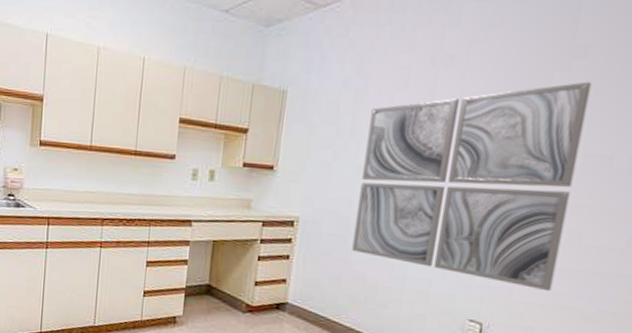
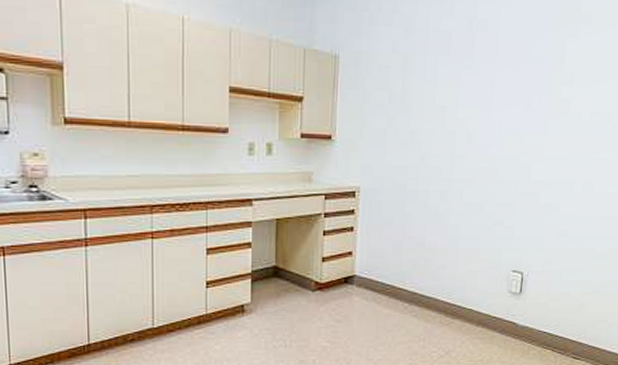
wall art: present [352,81,592,292] -> none [410,46,595,237]

